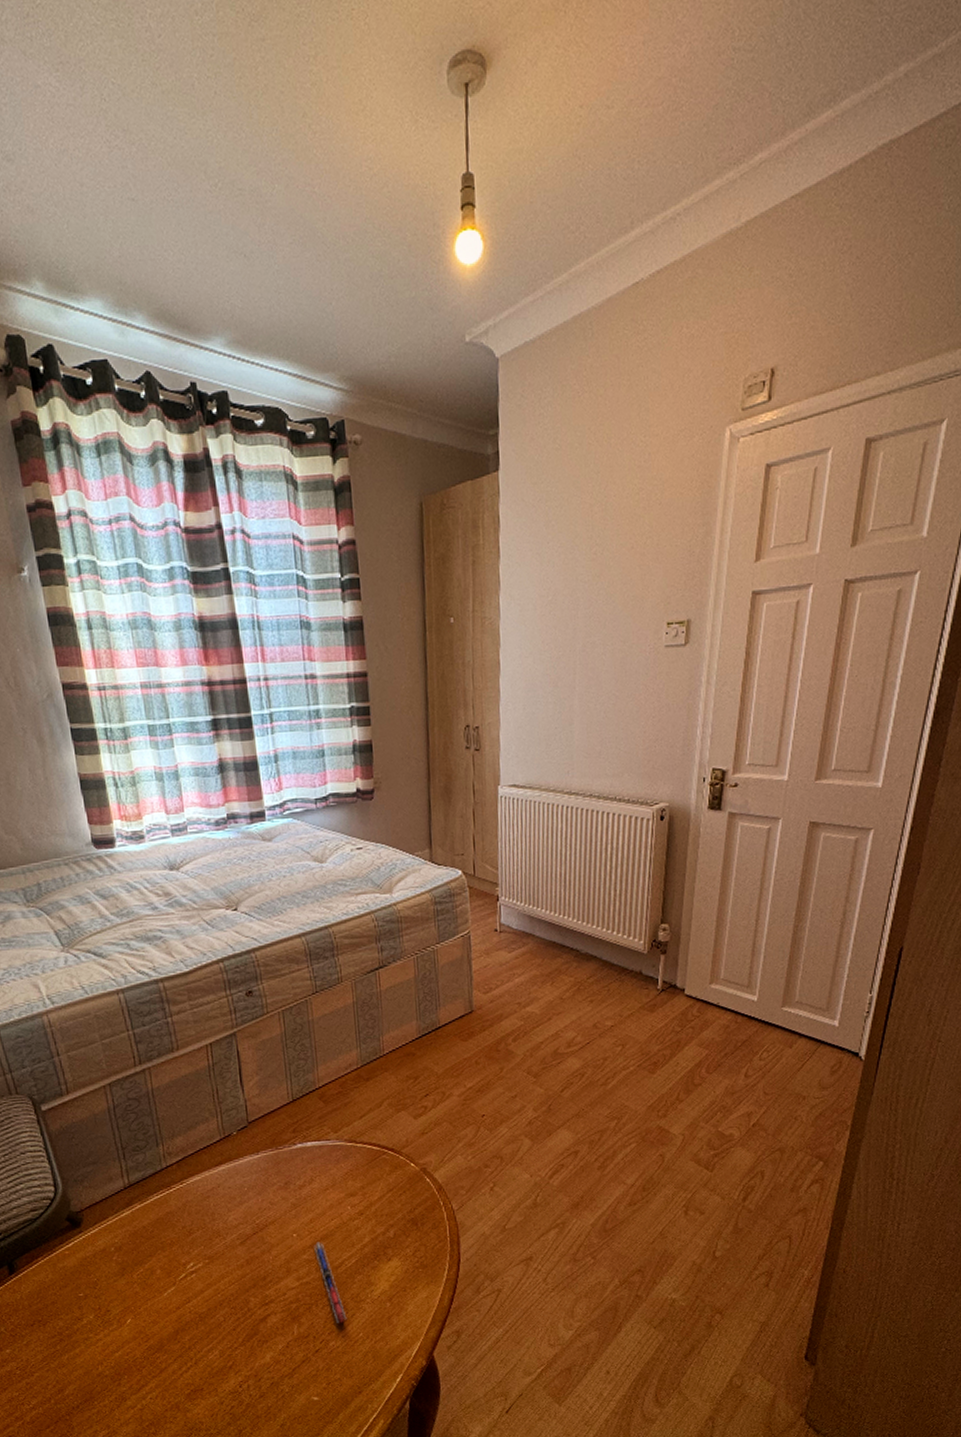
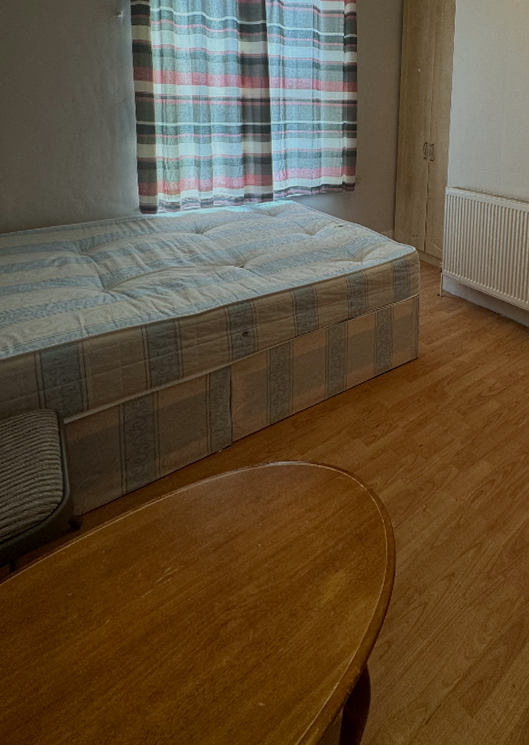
pen: present [314,1242,347,1323] -> none [275,552,296,630]

